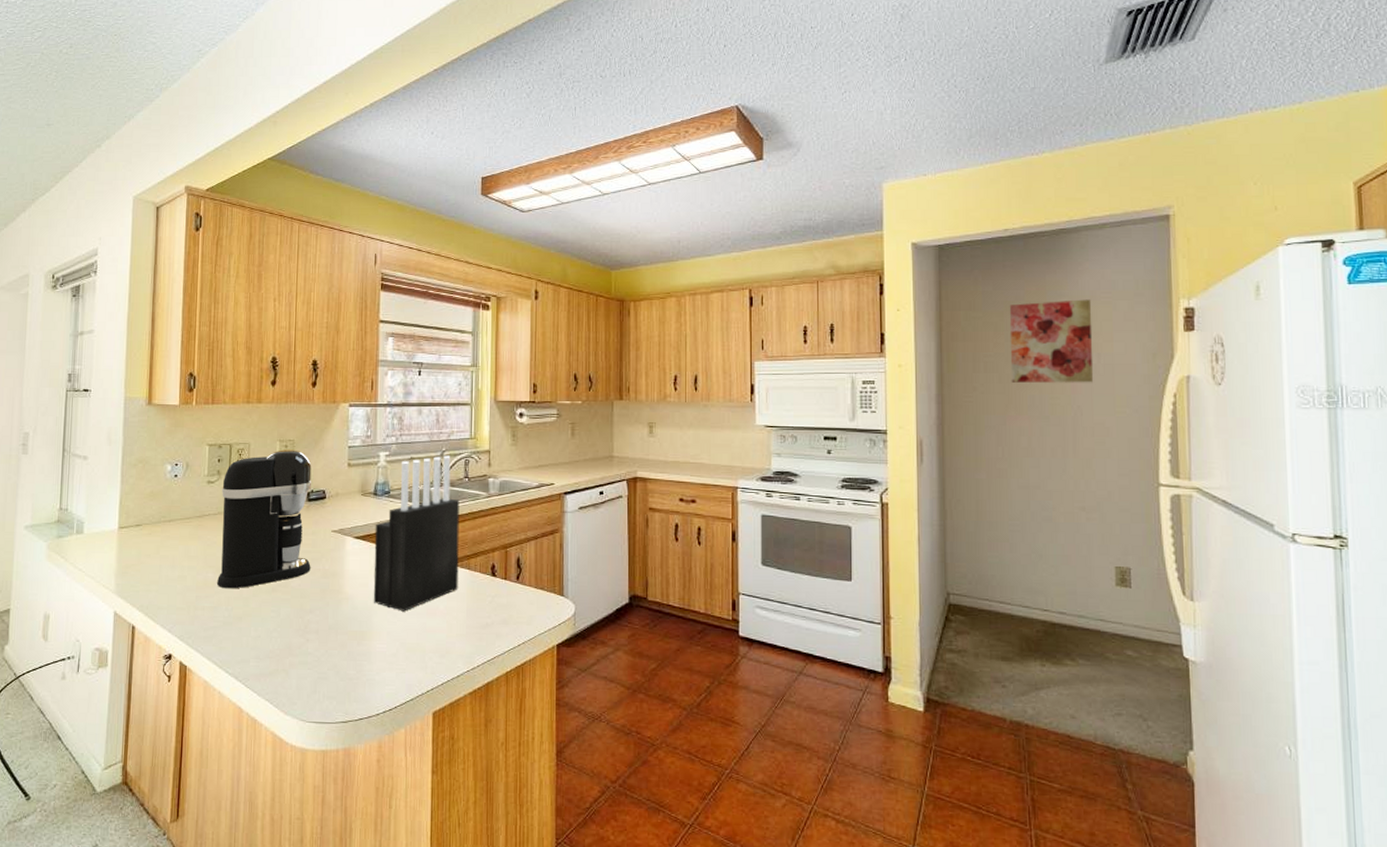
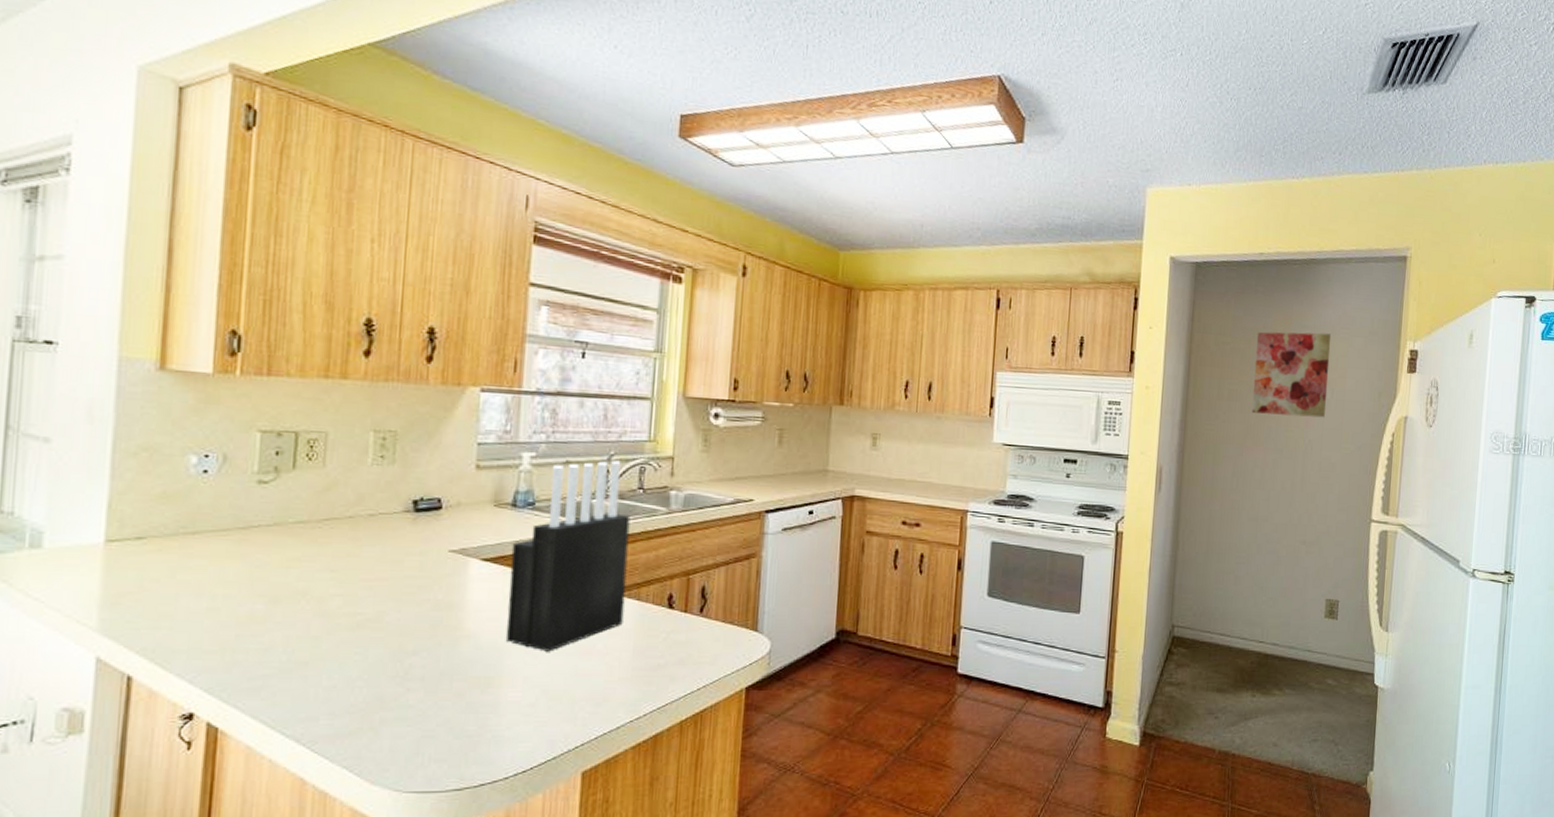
coffee maker: present [217,449,312,589] -> none [270,442,422,625]

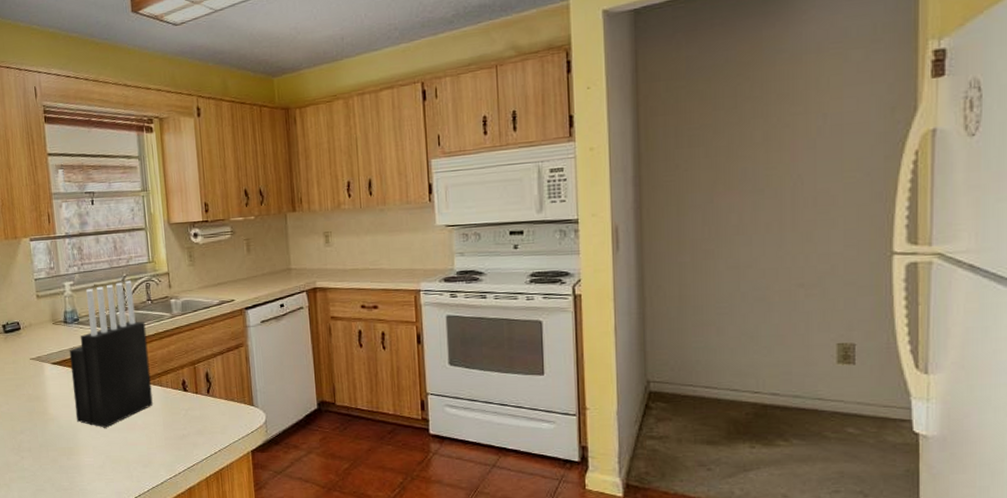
wall art: present [1251,332,1332,418] -> none [718,52,818,156]

